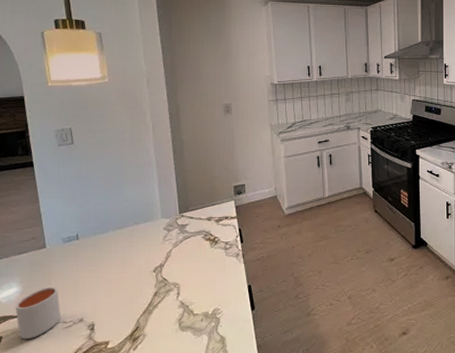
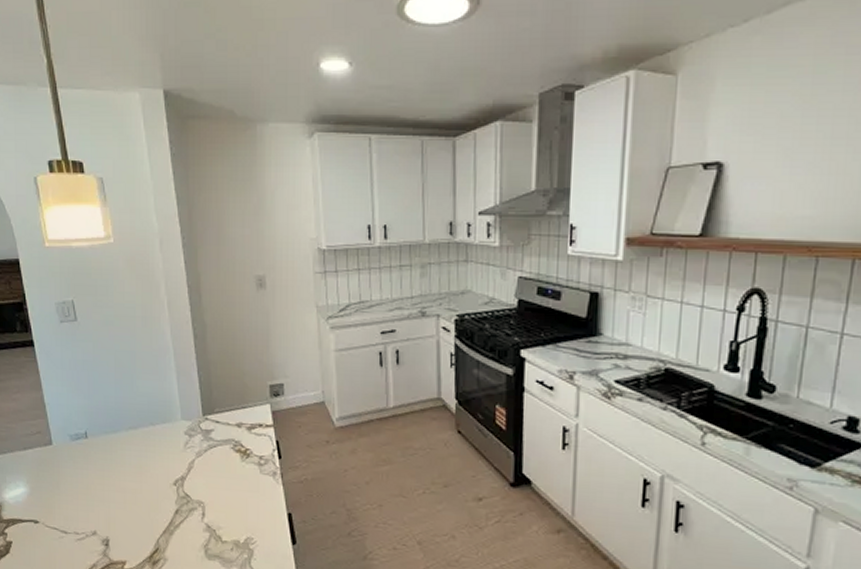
mug: present [15,286,61,340] -> none [23,490,72,548]

